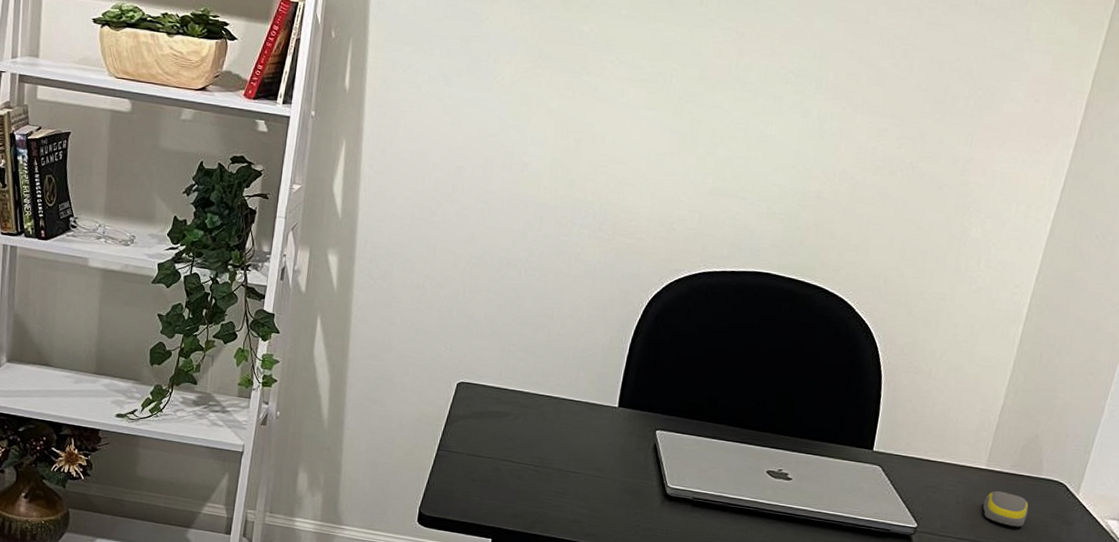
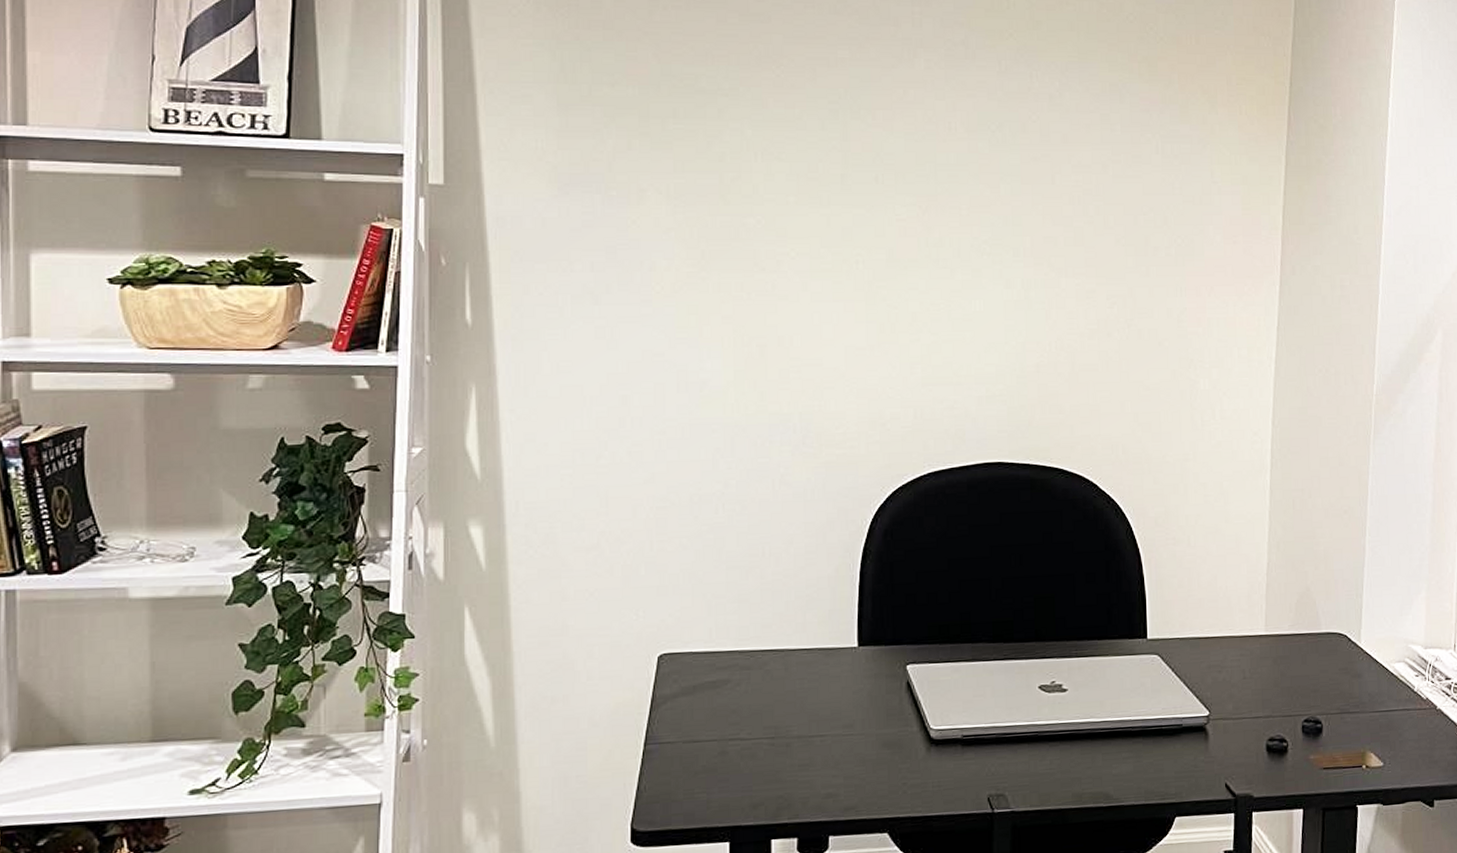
computer mouse: present [982,490,1029,527] -> none [1270,655,1317,692]

